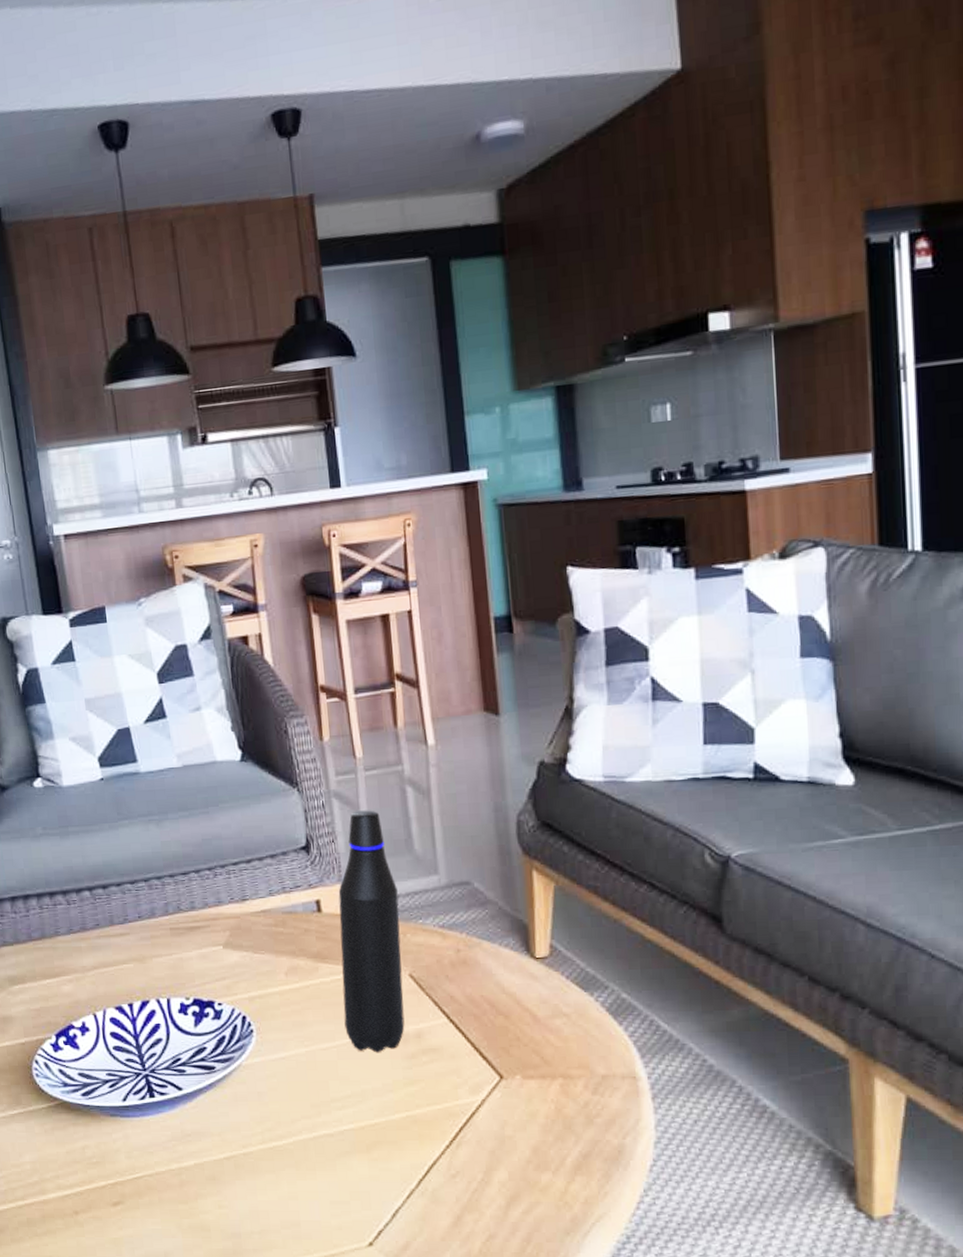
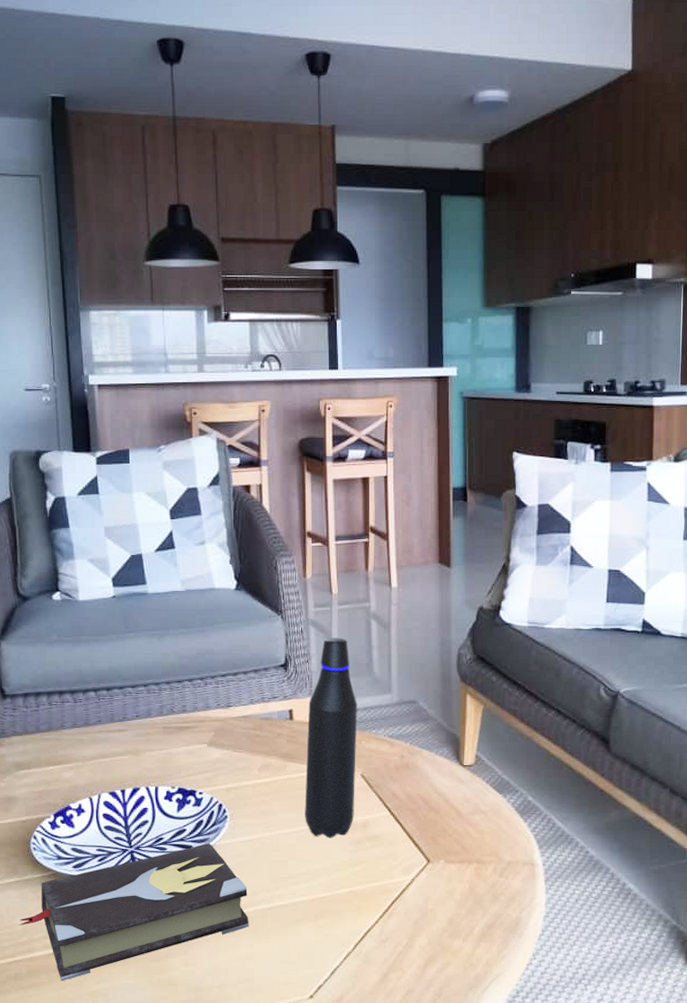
hardback book: none [27,1062,290,1228] -> present [19,842,249,982]

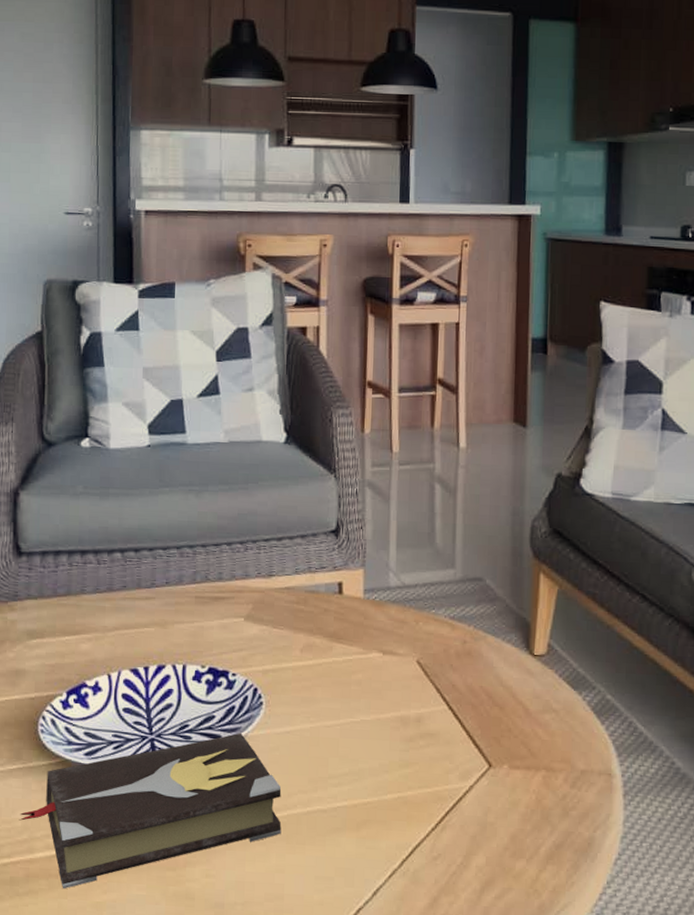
water bottle: present [305,637,357,839] -> none [351,501,416,734]

